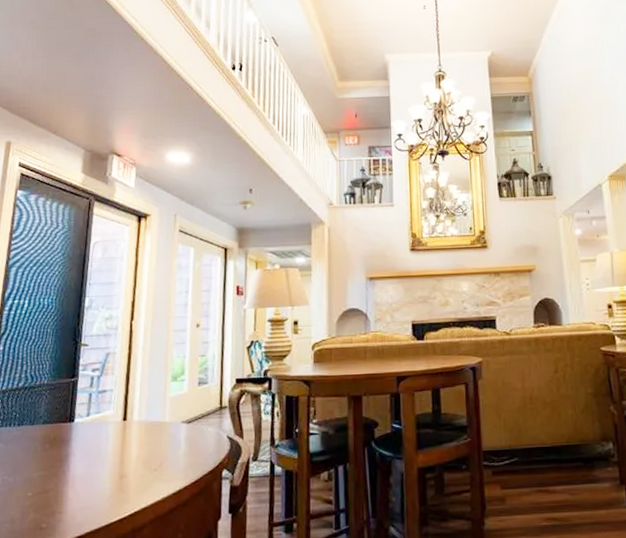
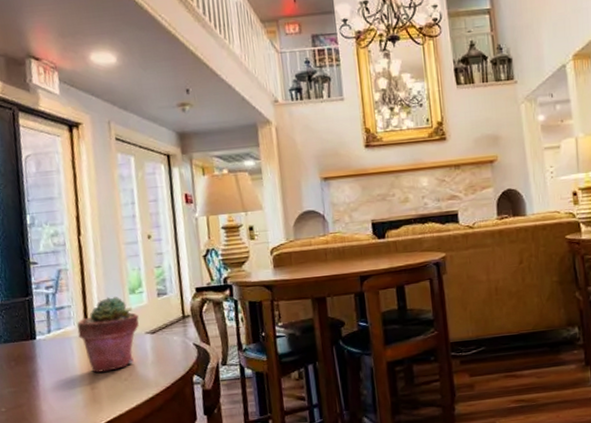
potted succulent: none [116,382,177,461] -> present [77,296,139,373]

